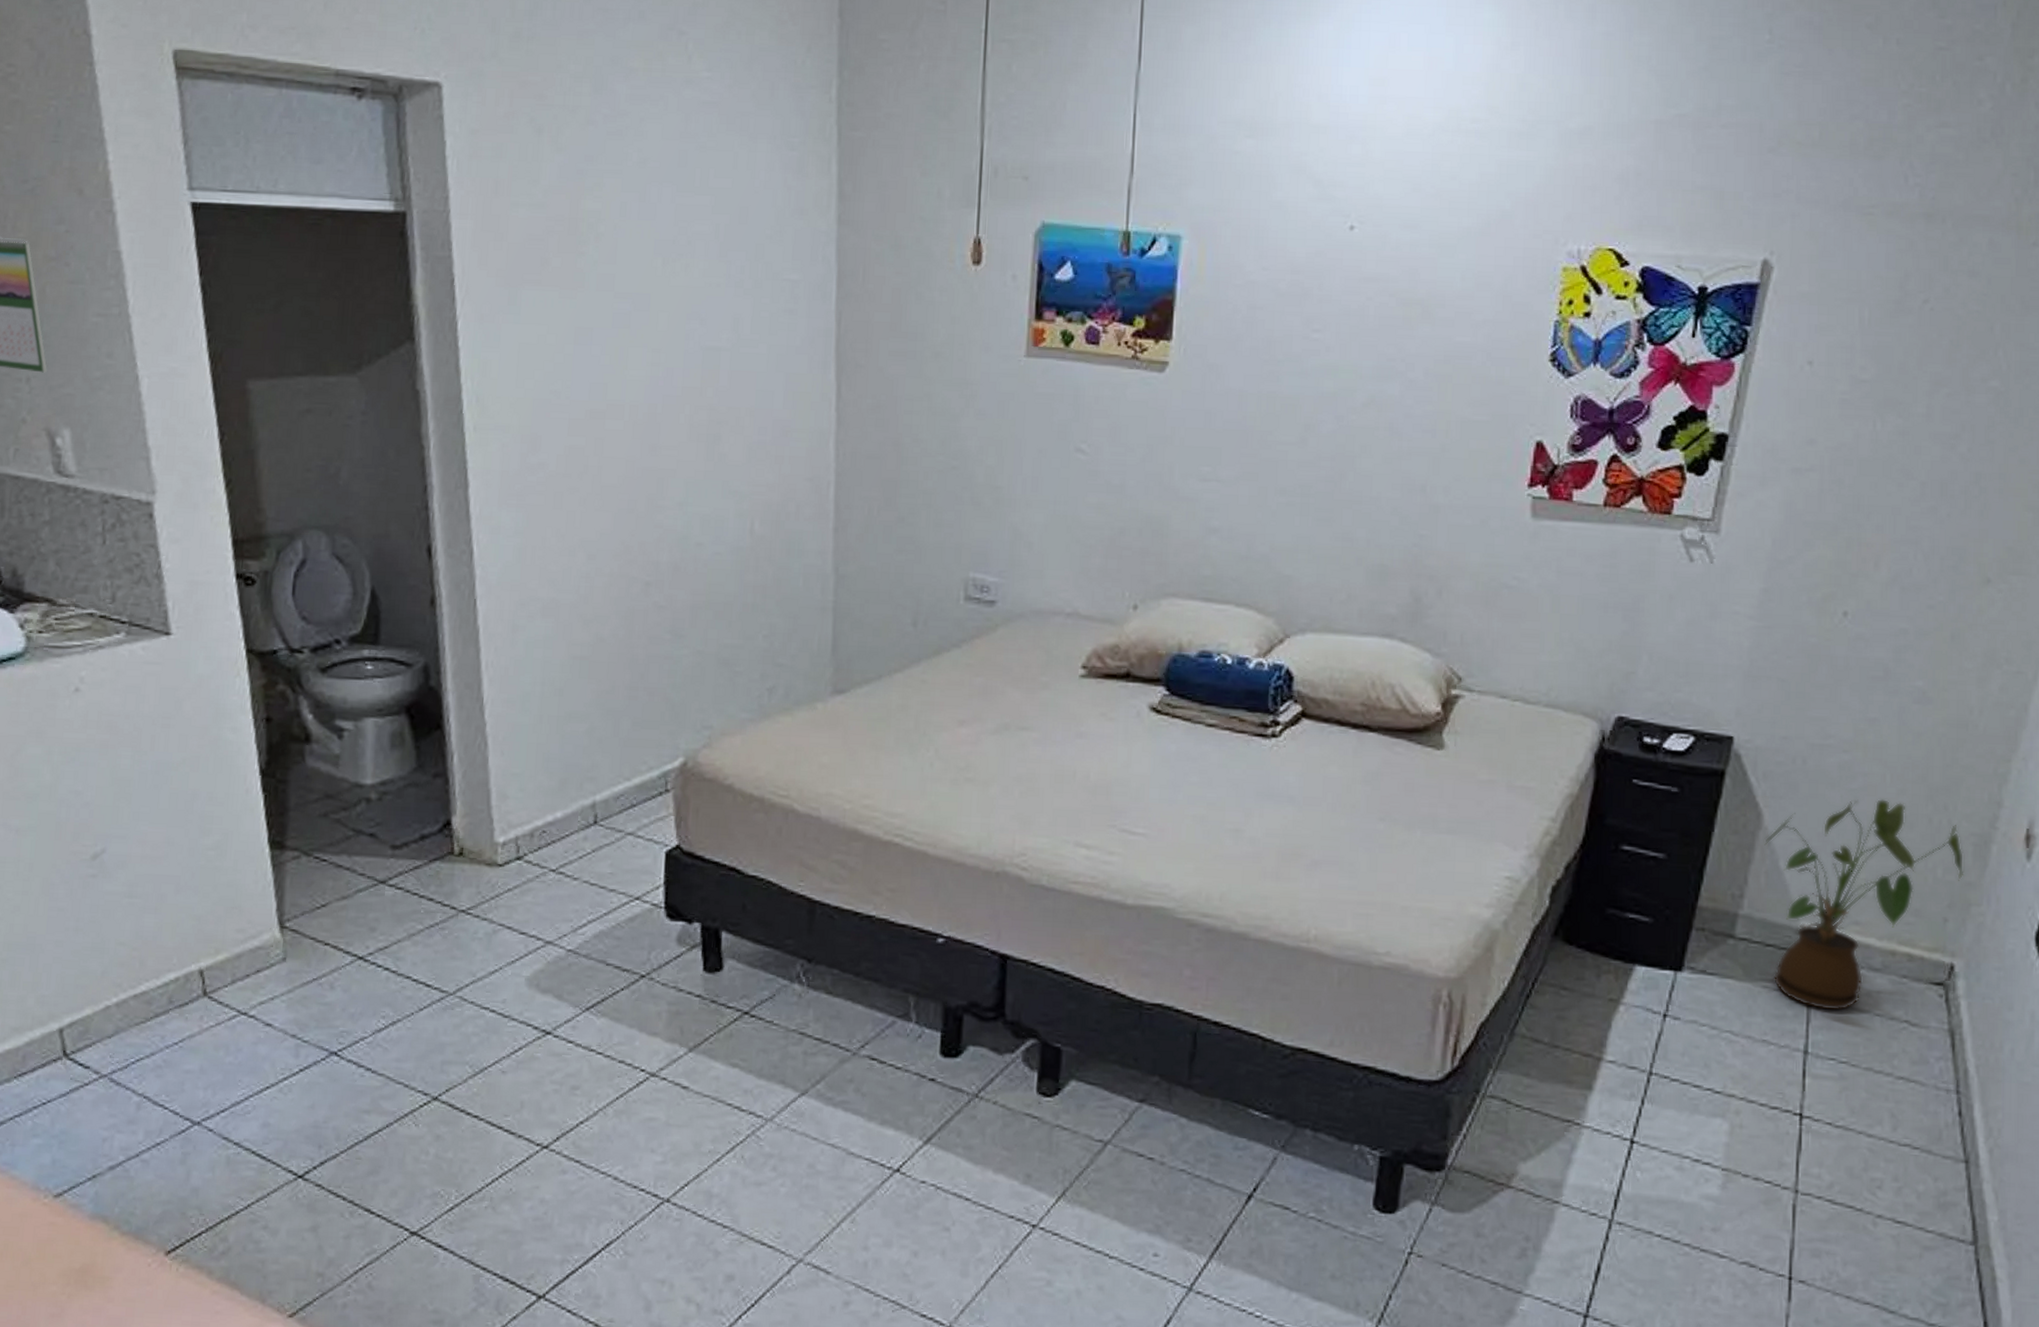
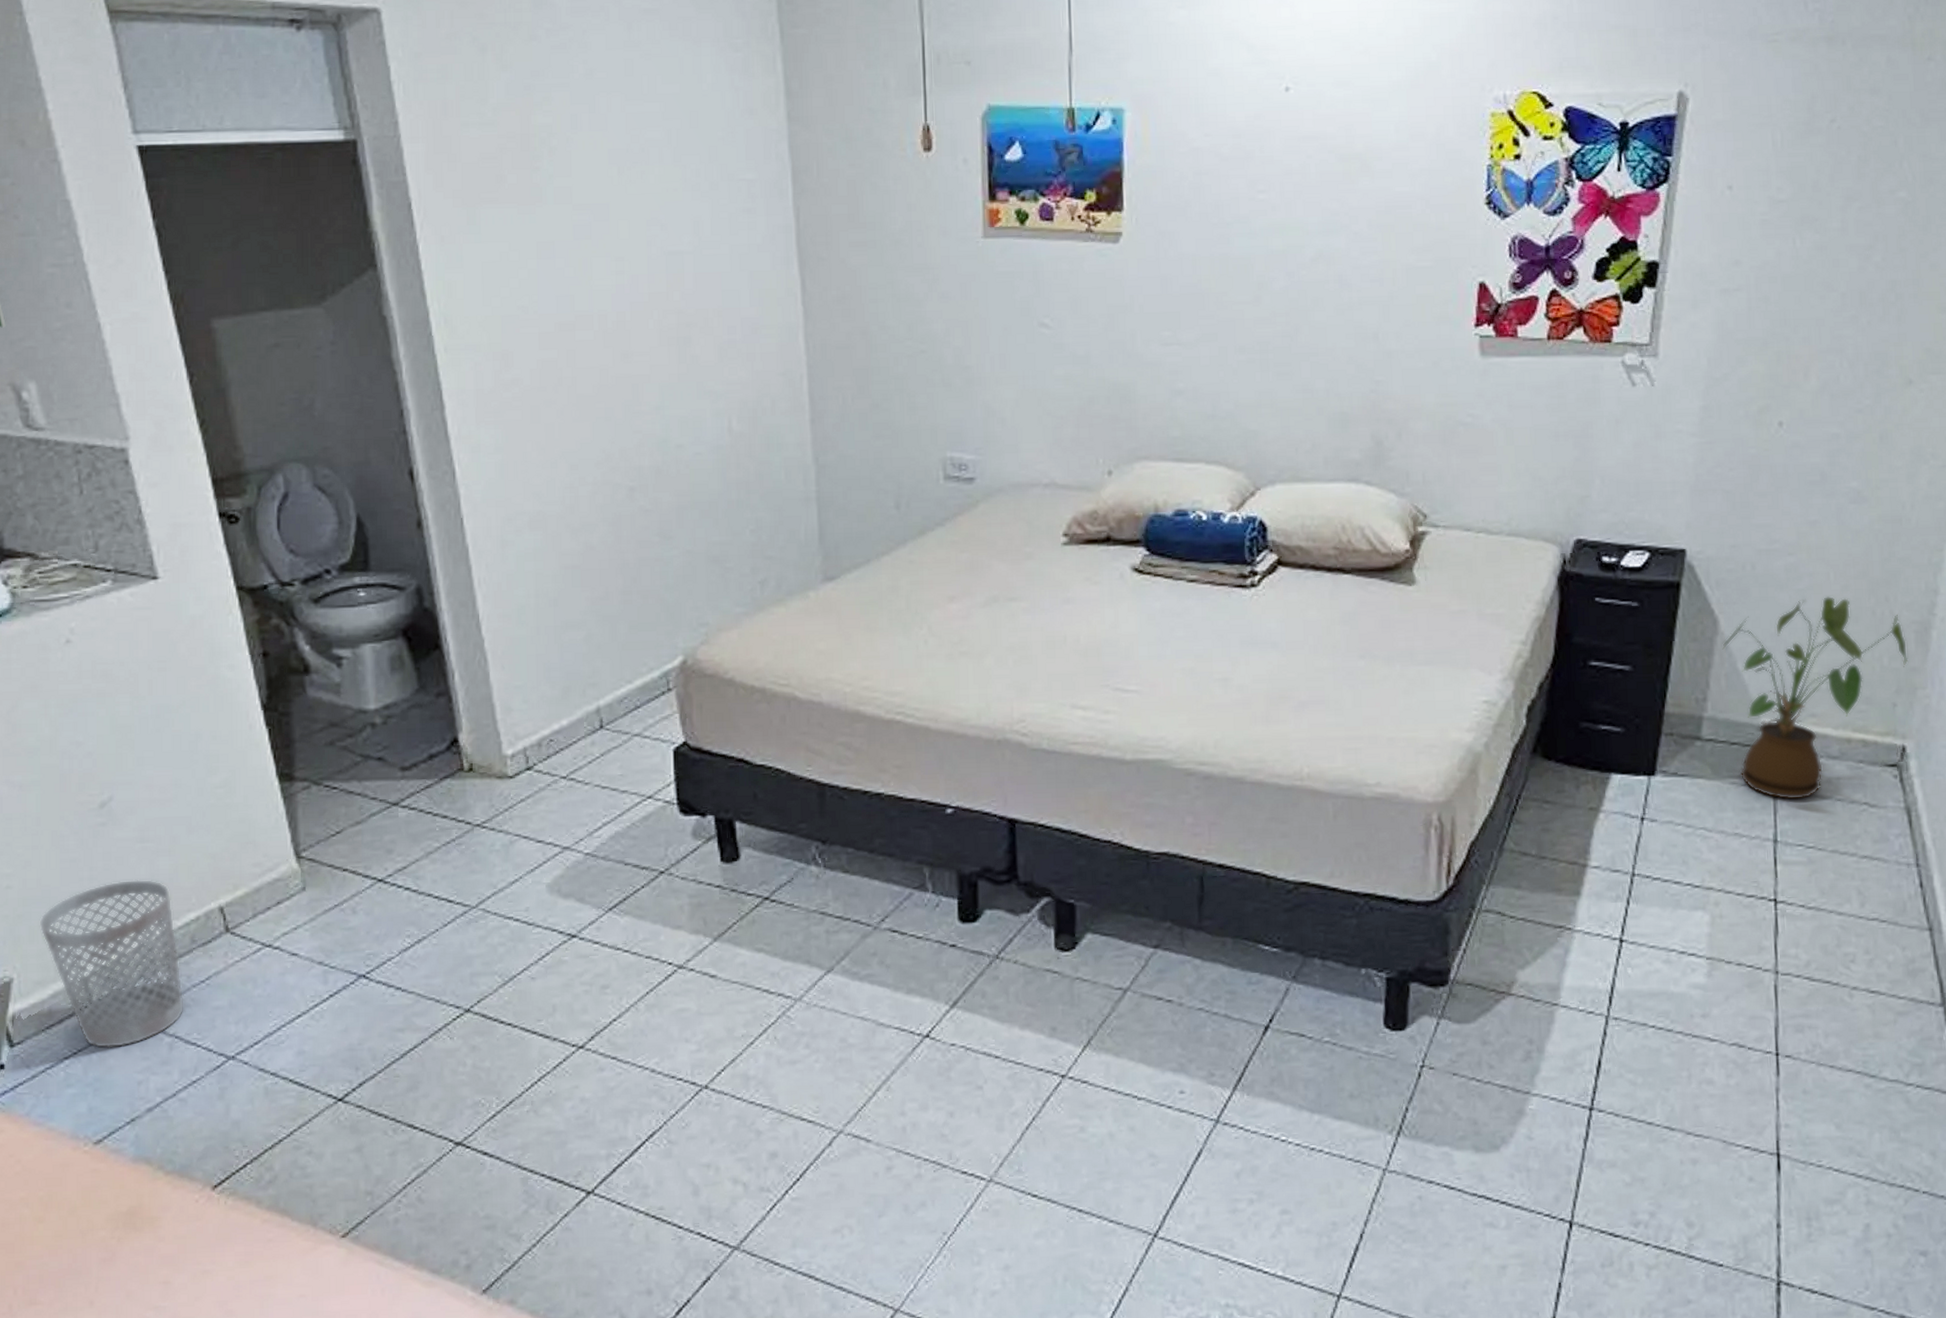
wastebasket: none [21,933,157,1103] -> present [39,879,185,1049]

